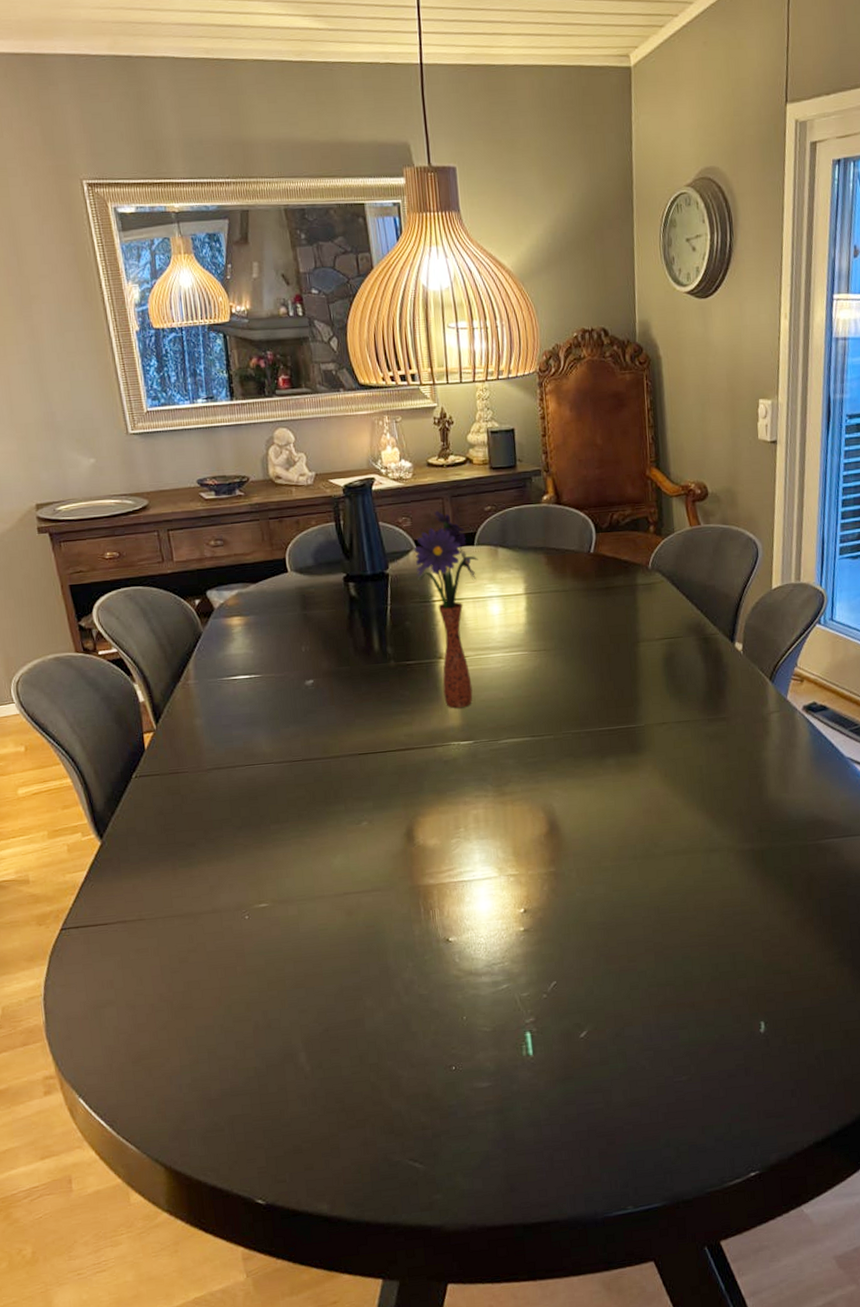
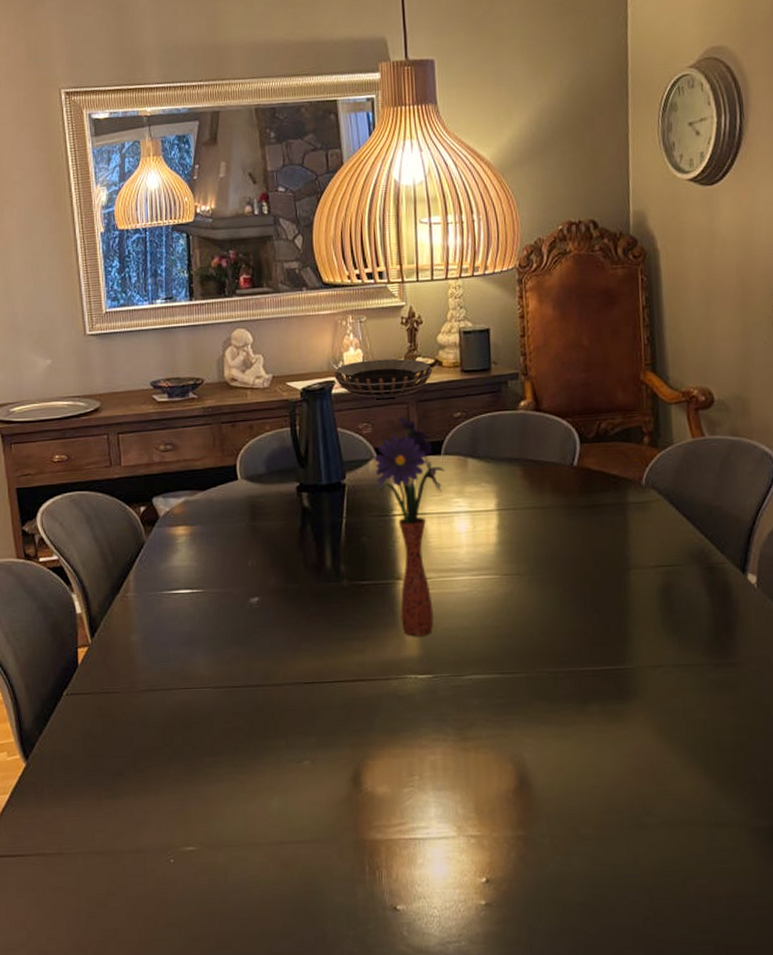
decorative bowl: none [373,456,464,495] -> present [334,358,433,400]

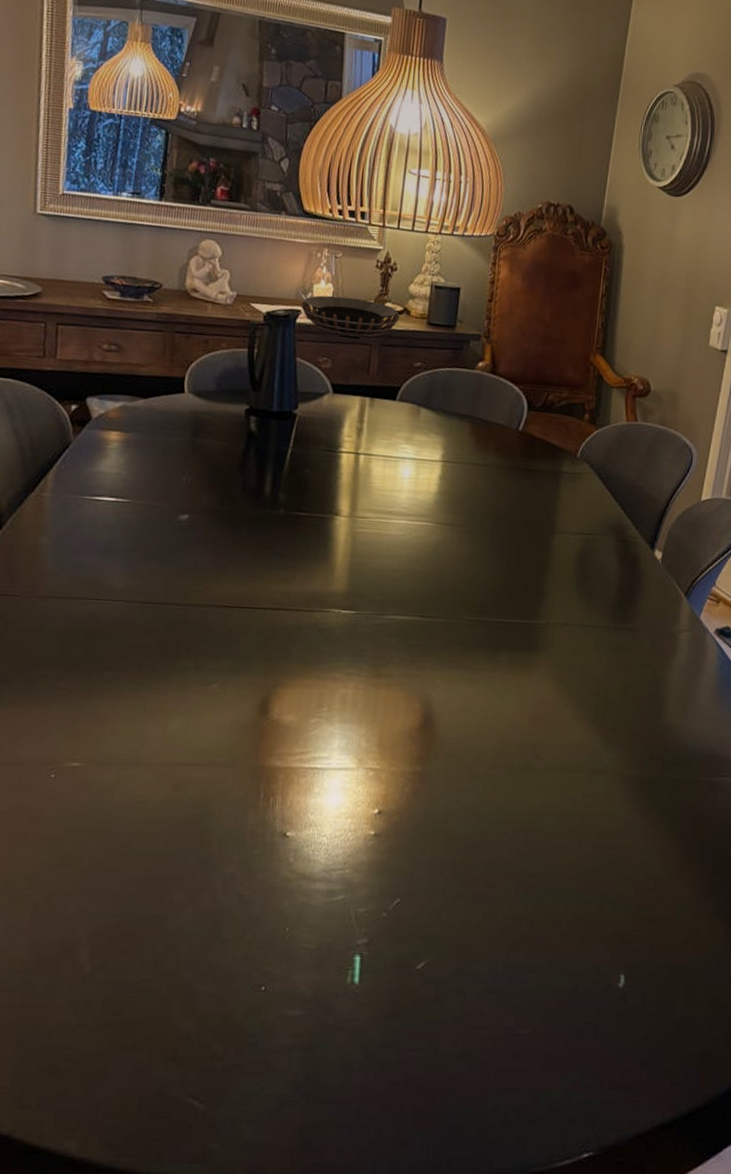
flower arrangement: present [374,416,445,637] -> none [327,357,398,573]

